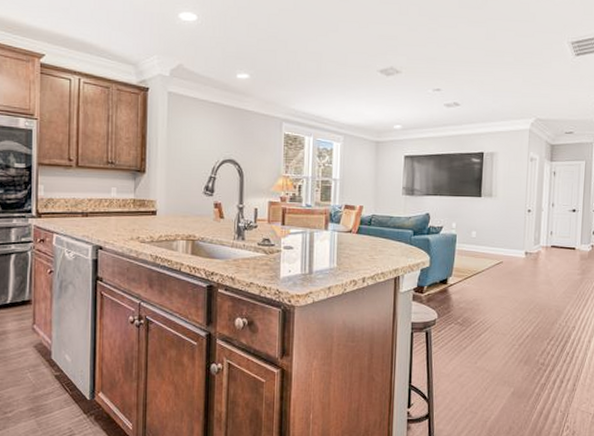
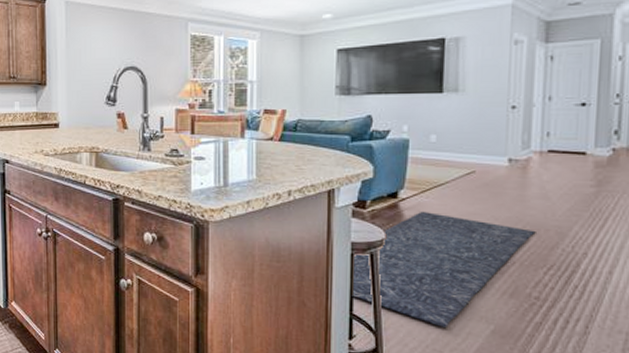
rug: none [410,296,543,392] -> present [350,212,536,328]

